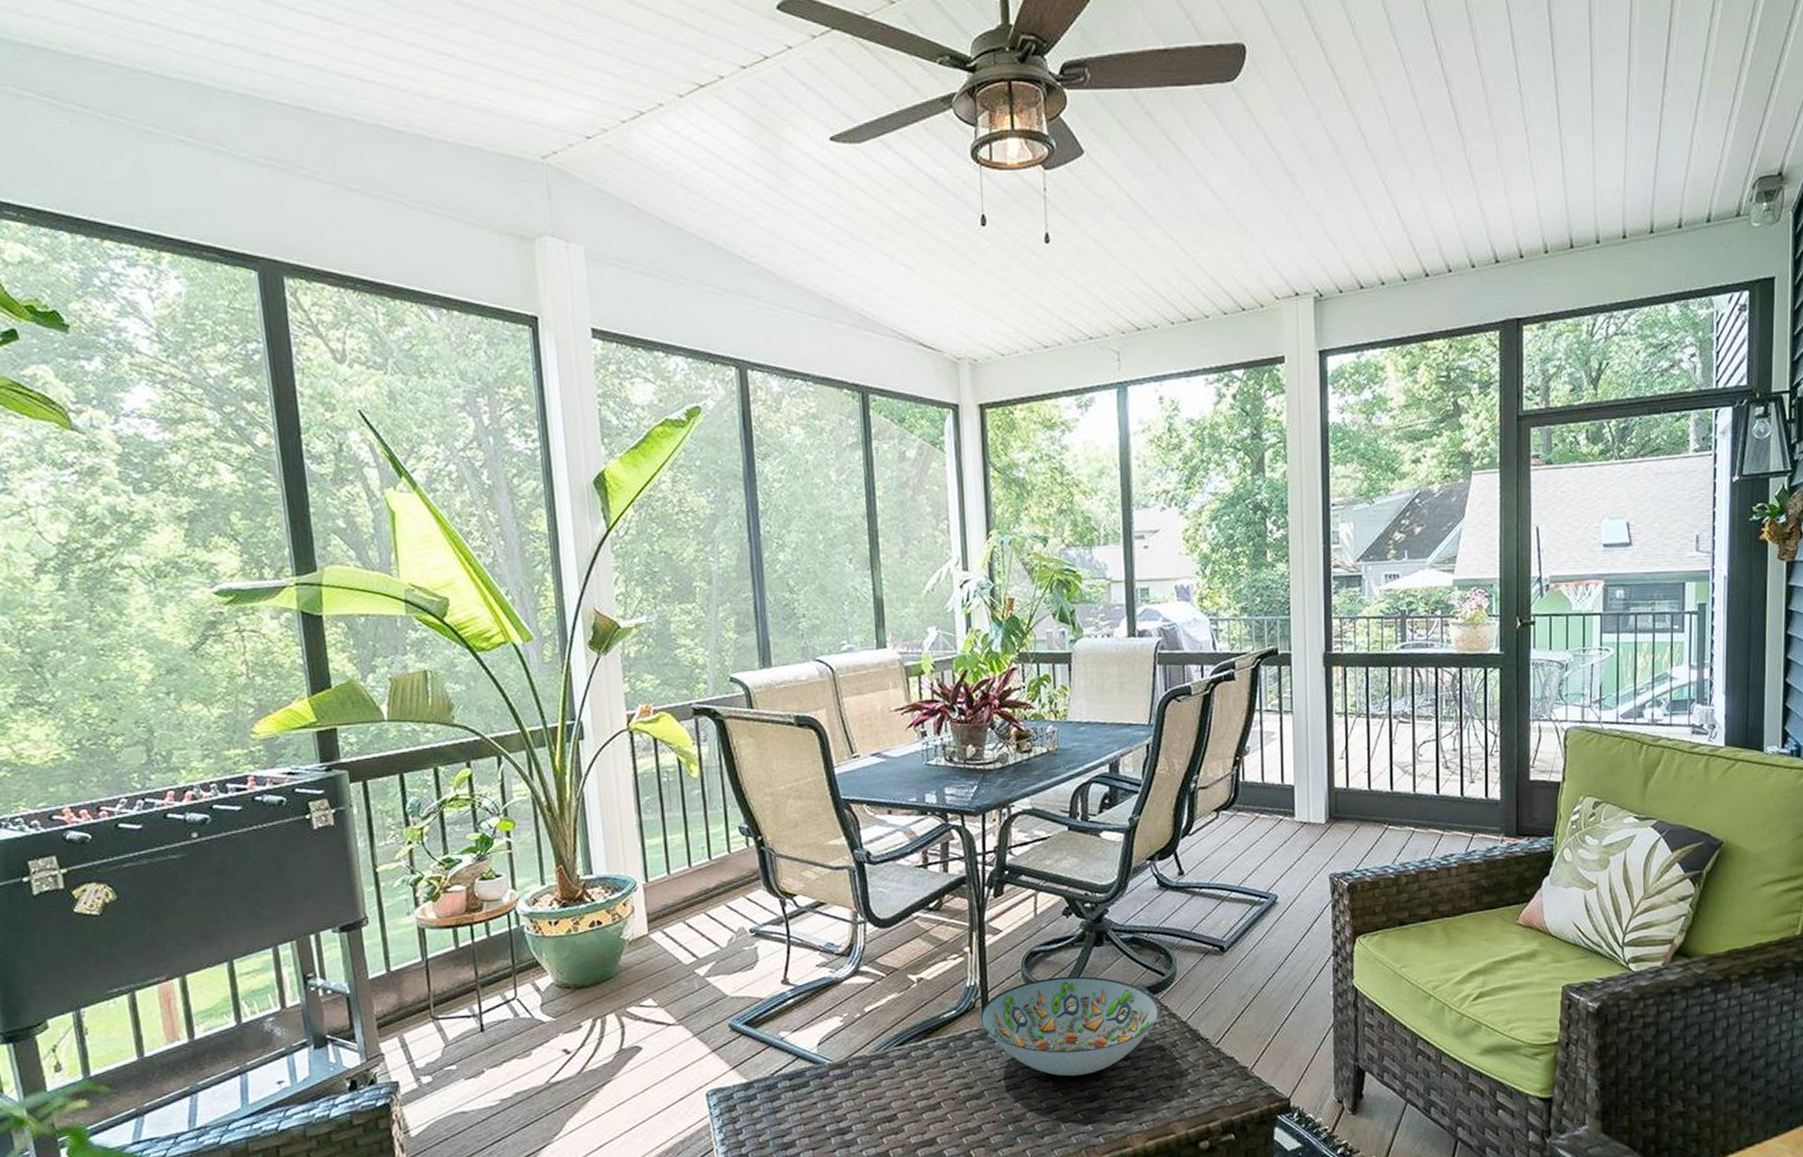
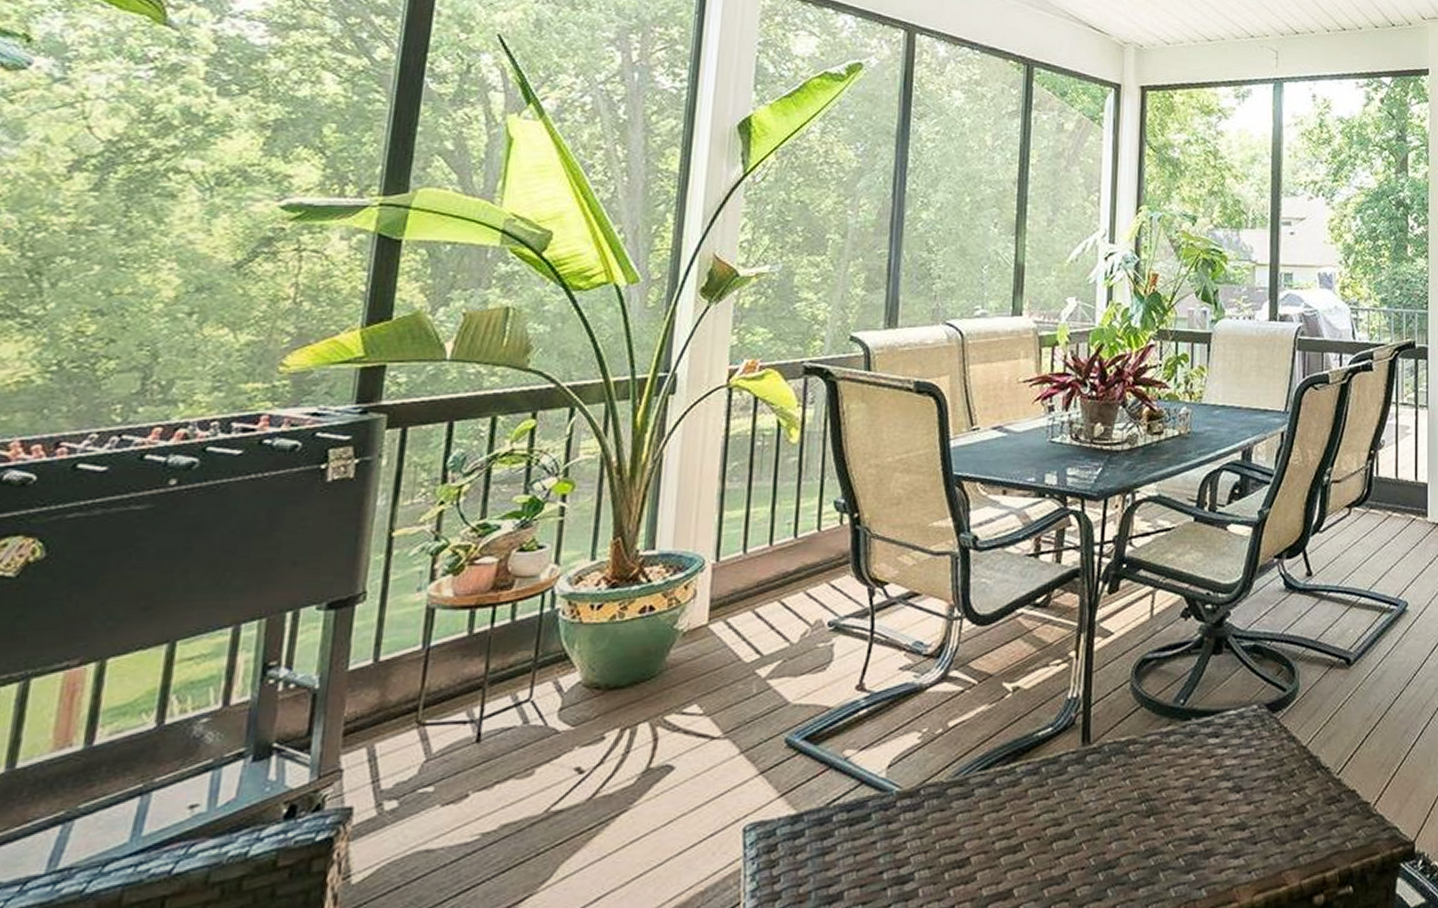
decorative bowl: present [980,976,1159,1076] -> none [1079,689,1278,812]

